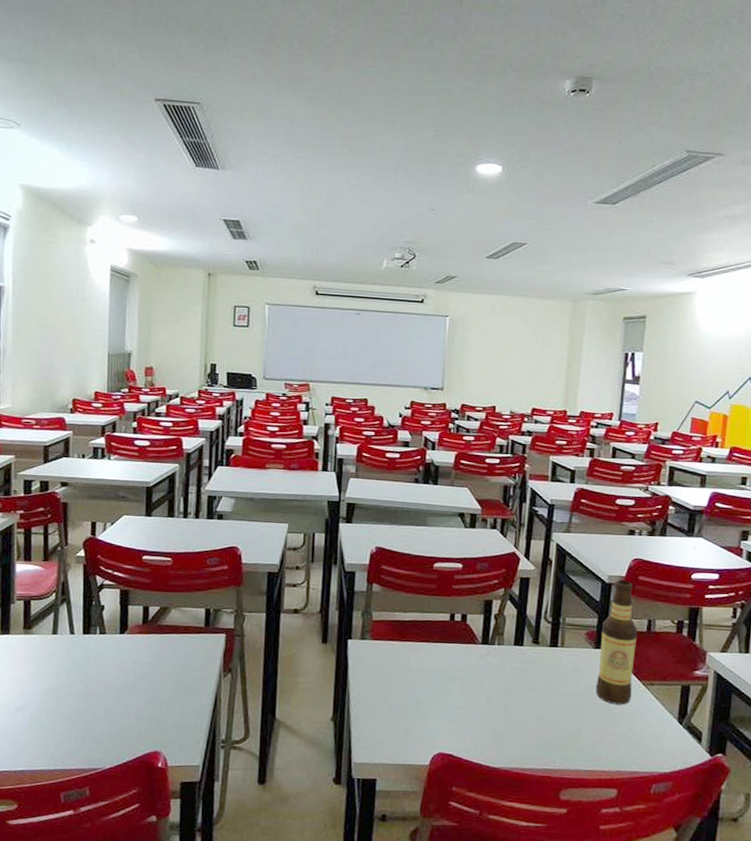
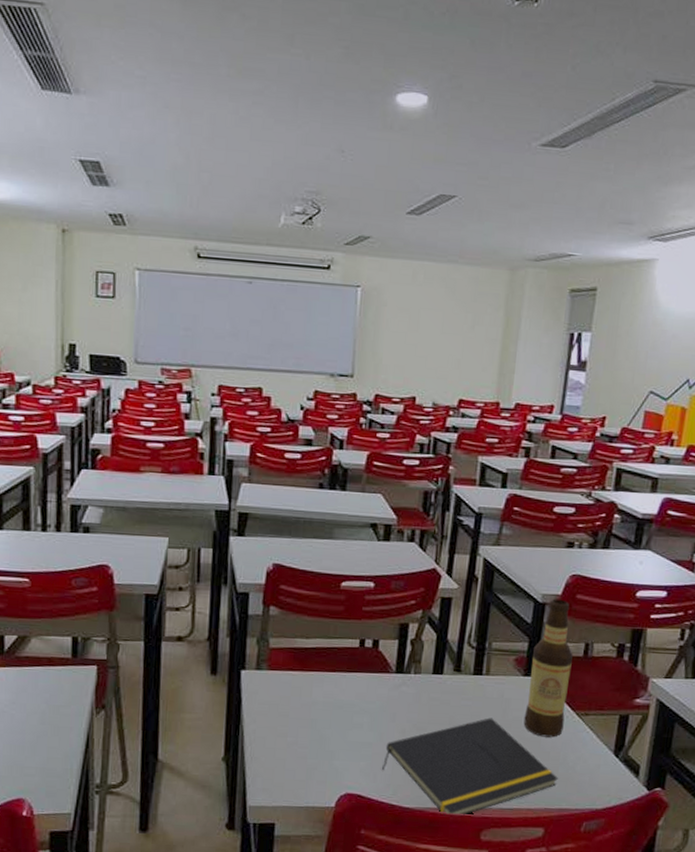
notepad: none [471,686,629,777] -> present [382,717,559,816]

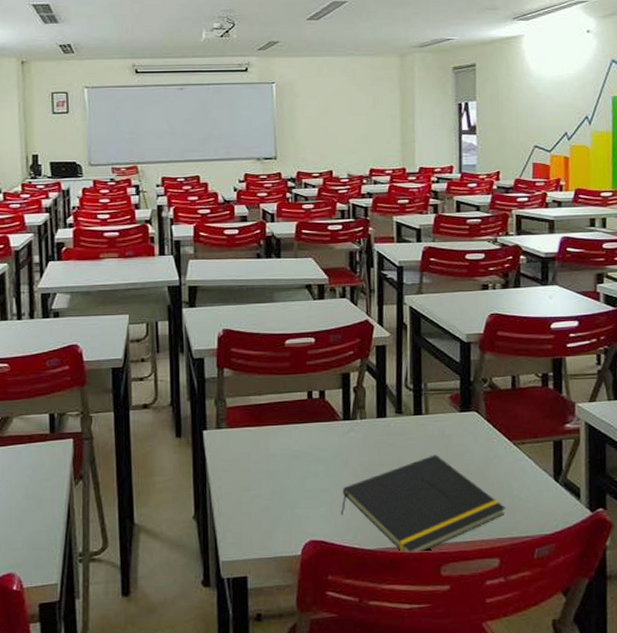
bottle: present [523,599,573,738] -> none [465,337,503,469]

